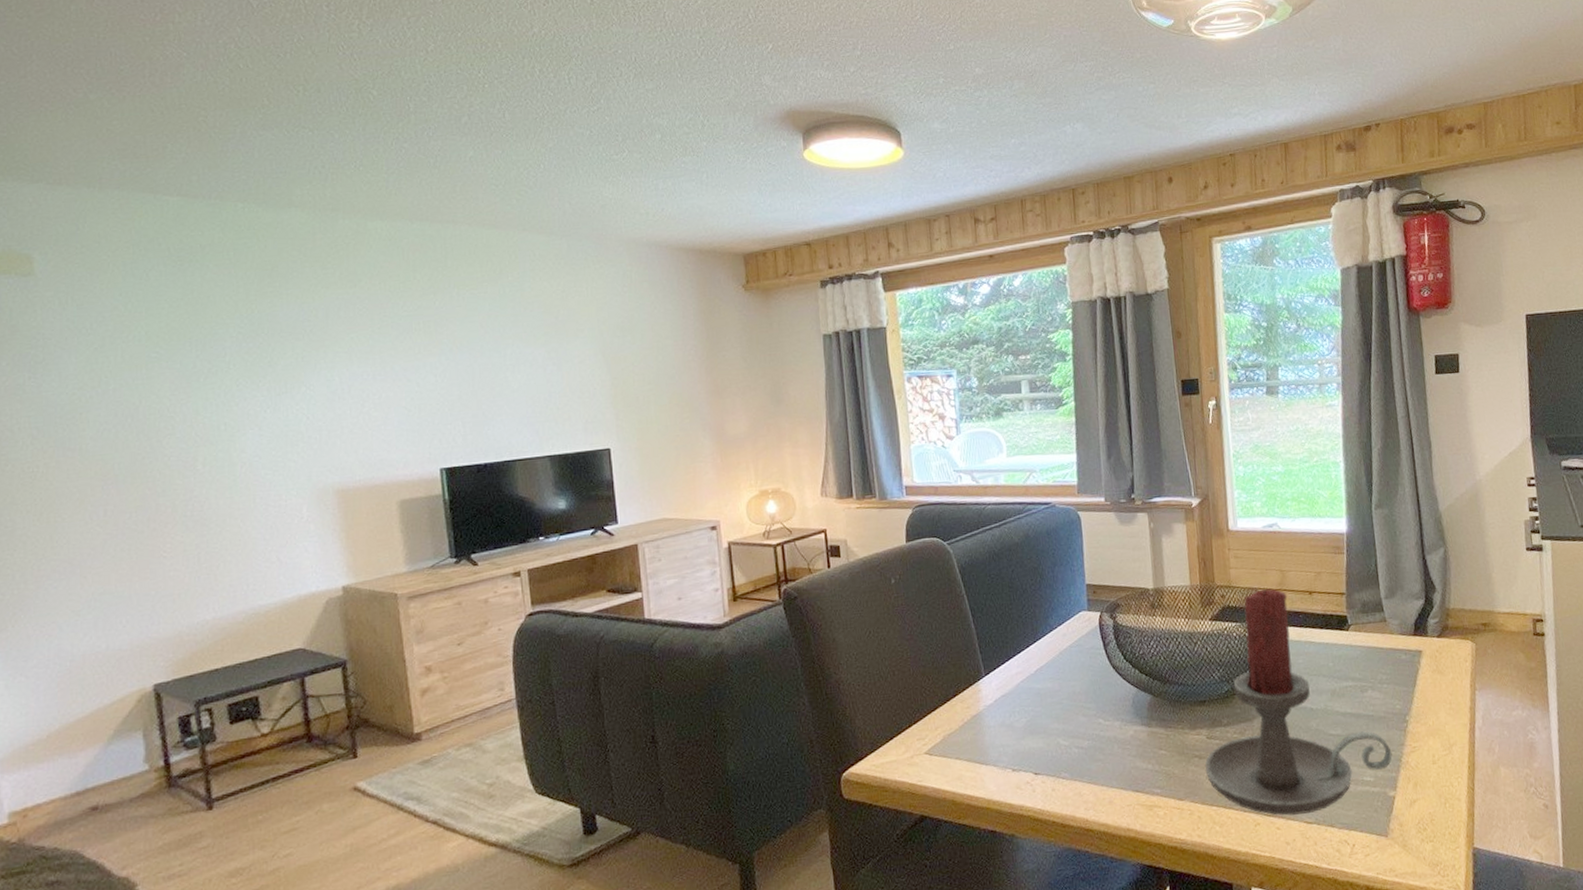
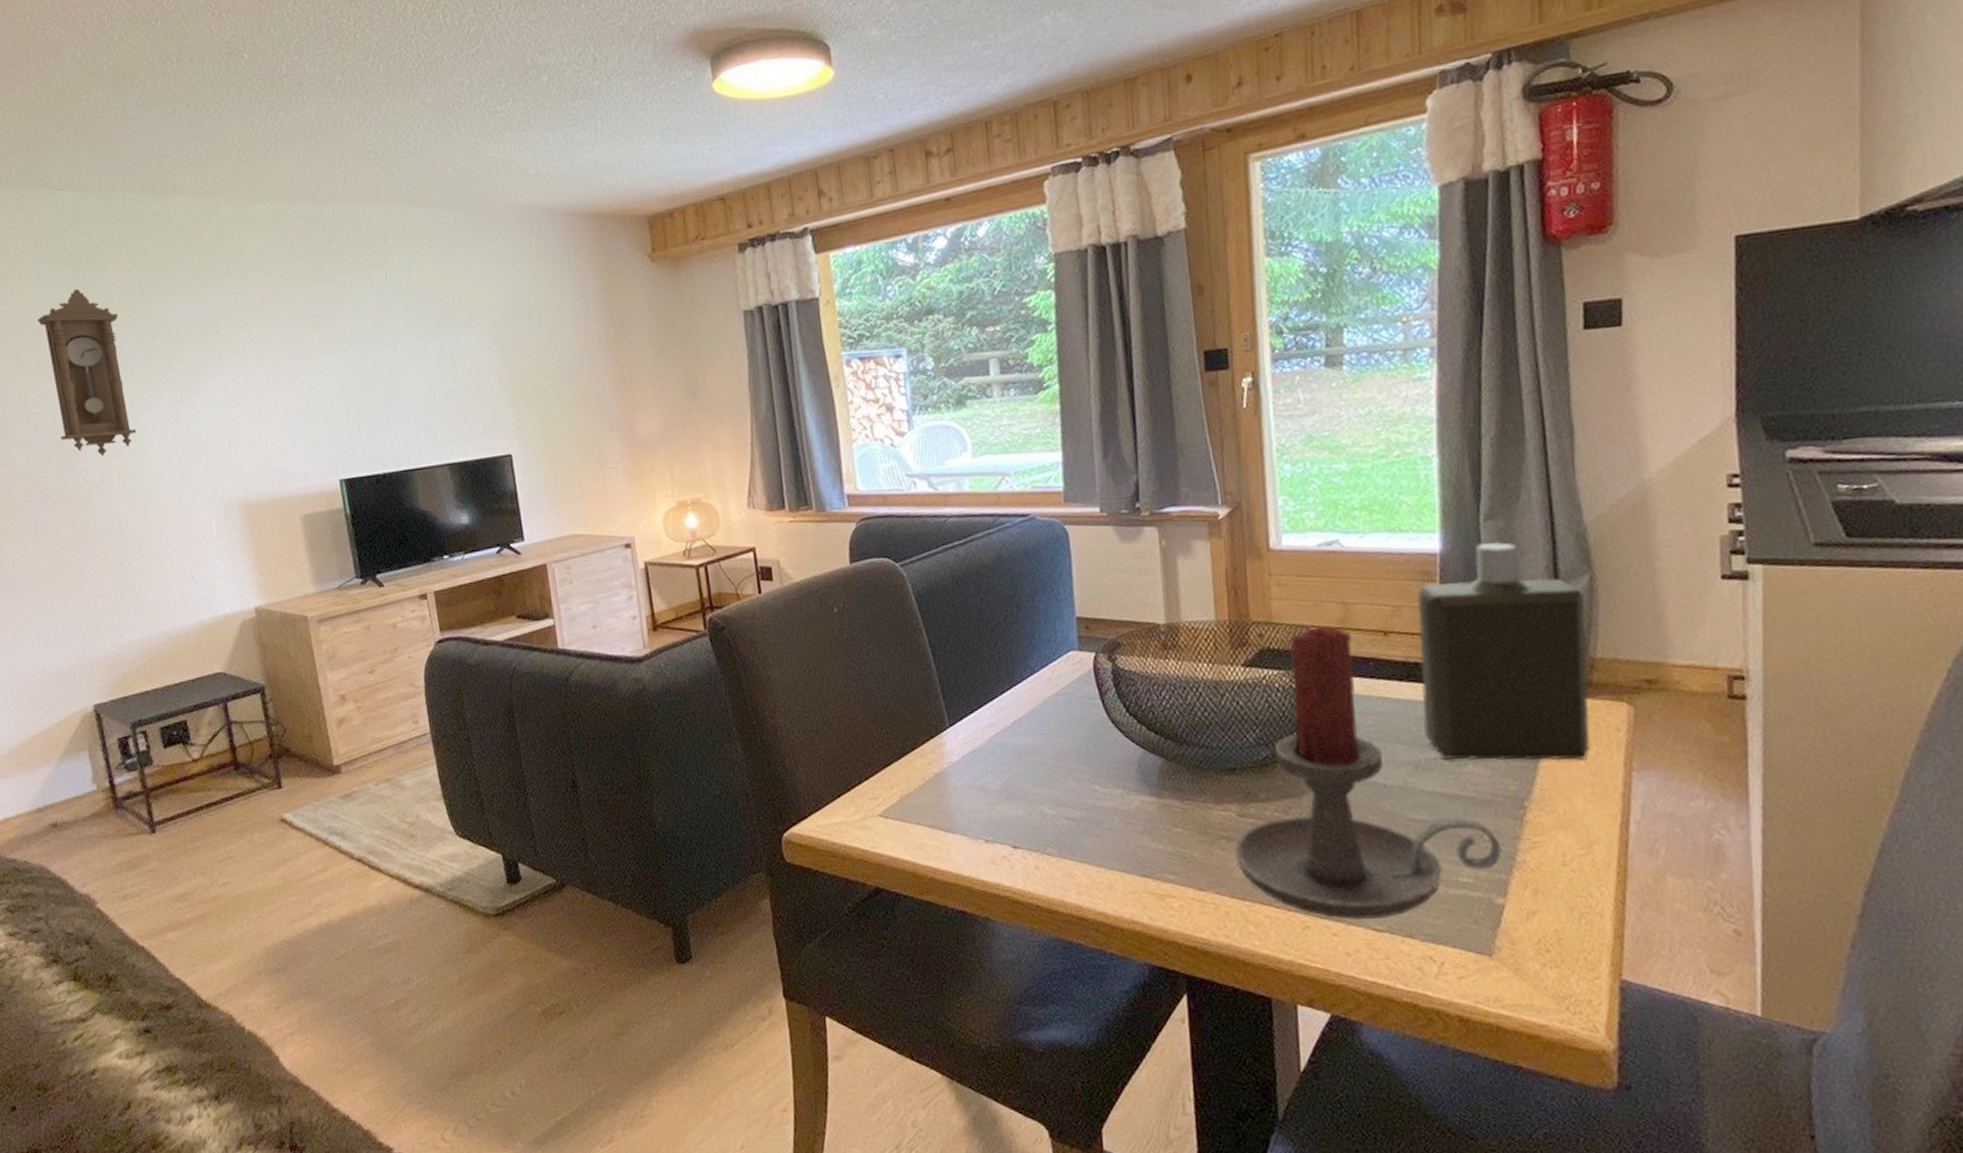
pendulum clock: none [128,286,229,444] -> present [37,288,137,457]
bottle: none [1331,525,1448,687] -> present [1416,542,1590,761]

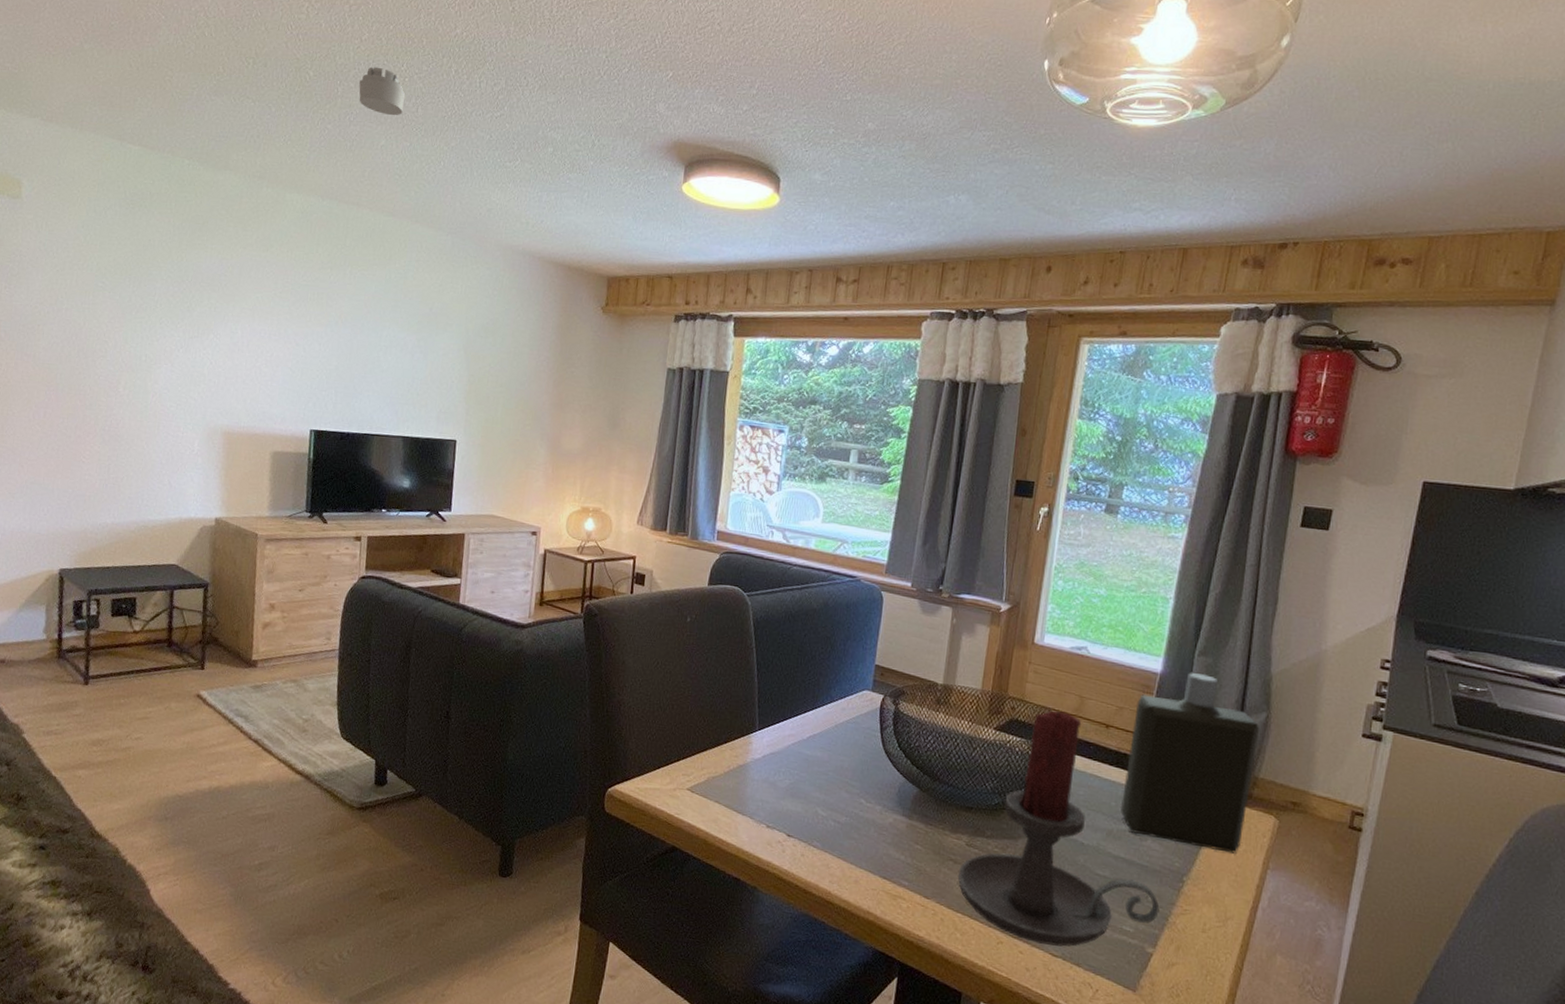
pendulum clock: present [37,288,137,457] -> none [83,226,156,368]
smoke detector: none [303,29,362,85] -> present [358,66,406,116]

